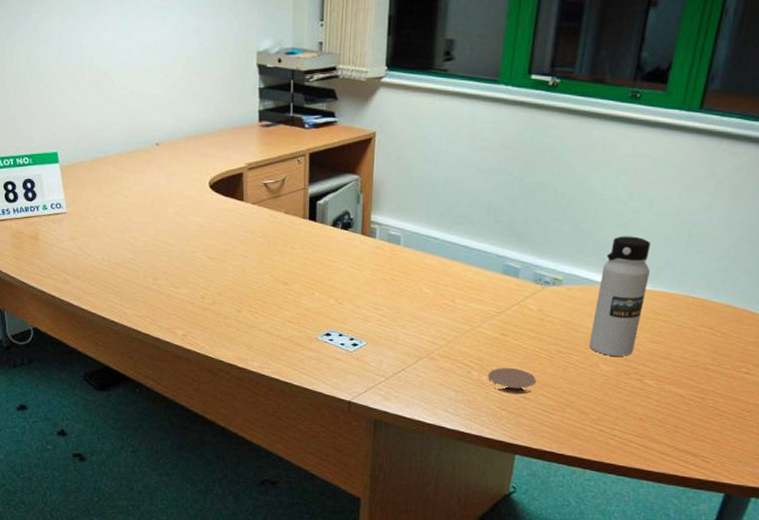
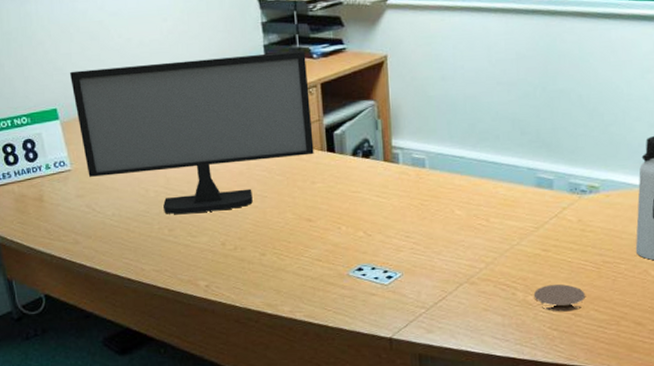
computer monitor: none [73,117,298,266] -> present [70,50,314,215]

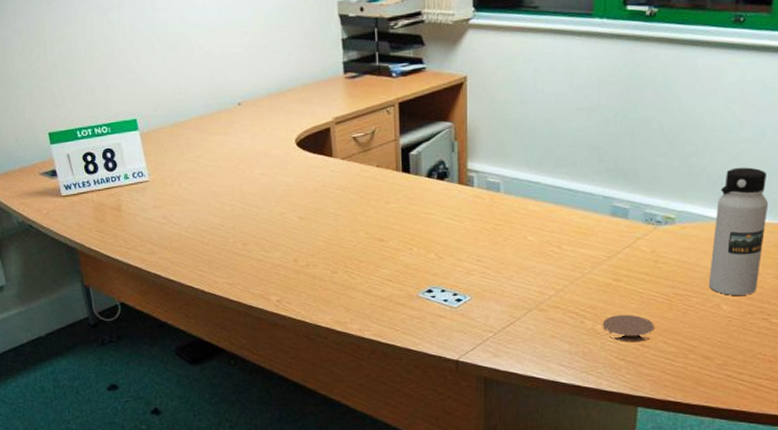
computer monitor: present [70,50,314,215] -> none [151,68,389,229]

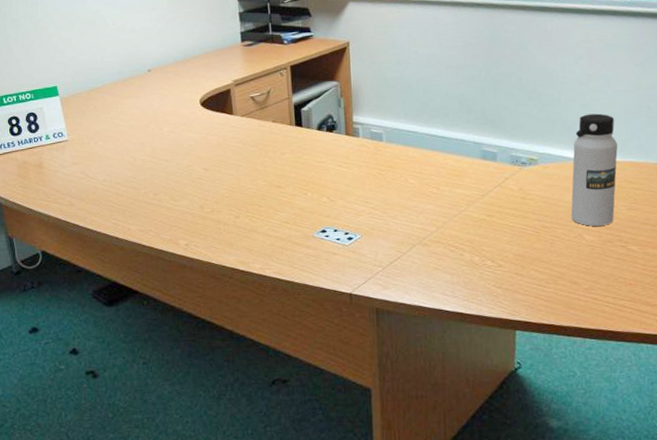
coaster: present [602,315,655,342] -> none [479,247,527,272]

